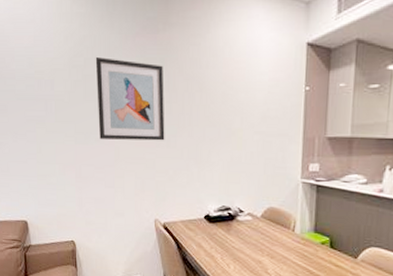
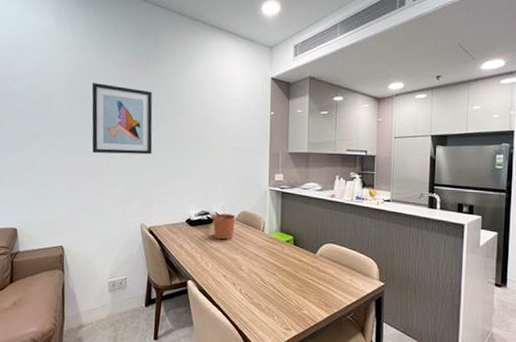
plant pot: none [234,201,262,240] -> present [212,206,236,240]

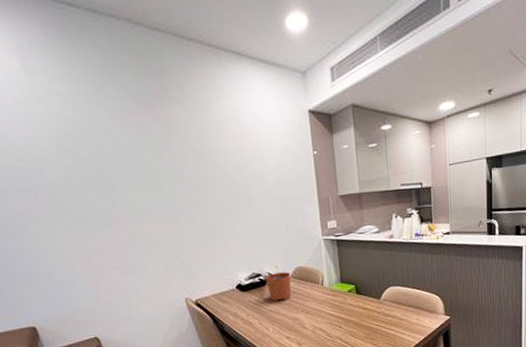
wall art: present [91,83,153,155] -> none [88,138,183,225]

